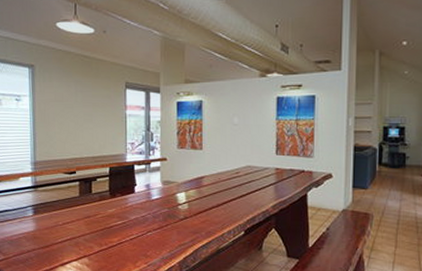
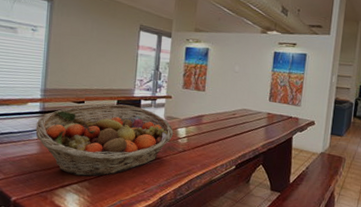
fruit basket: none [29,172,173,253] -> present [35,104,174,177]

